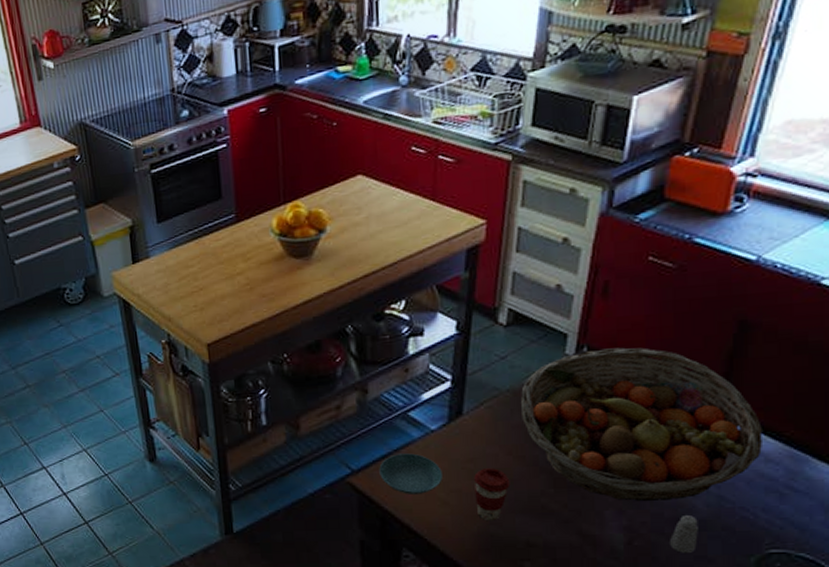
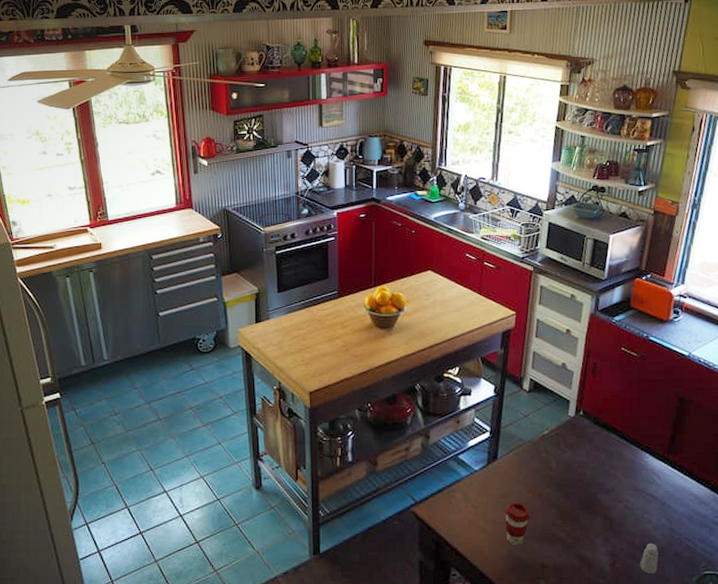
saucer: present [379,453,442,494] -> none [436,489,482,523]
fruit basket: present [521,347,762,502] -> none [538,413,697,533]

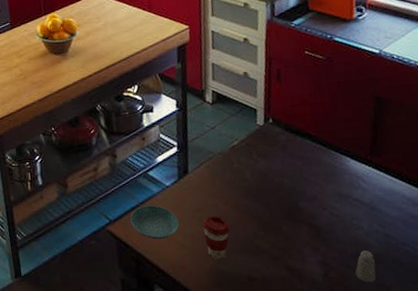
saucer: none [436,489,482,523] -> present [130,205,179,239]

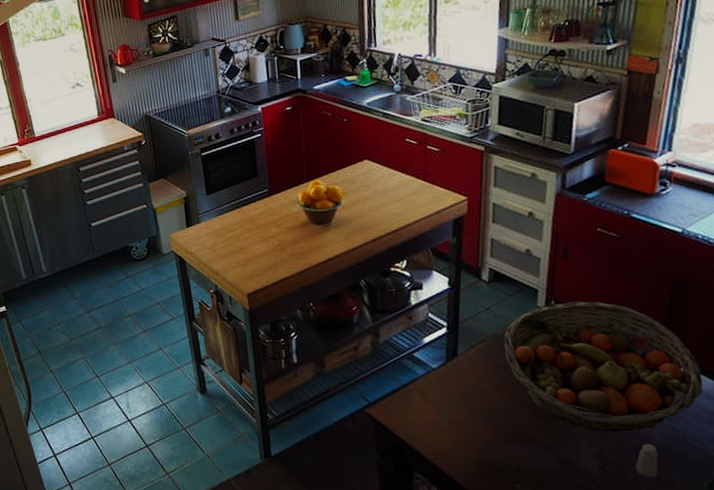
saucer: present [130,205,179,239] -> none [391,388,444,424]
coffee cup: present [202,215,231,260] -> none [470,401,500,448]
fruit basket: none [229,119,410,241] -> present [504,301,703,432]

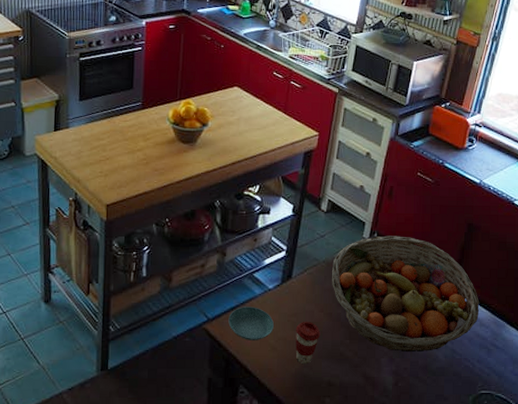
saucer: none [391,388,444,424] -> present [228,307,274,340]
coffee cup: none [470,401,500,448] -> present [295,321,321,365]
saltshaker: present [635,444,658,478] -> none [421,364,439,394]

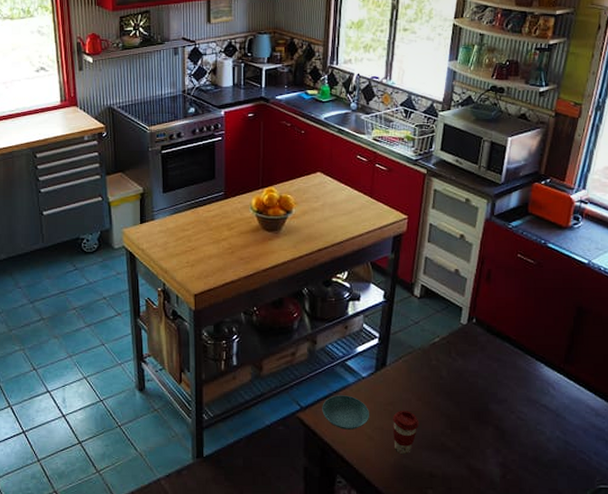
fruit basket: present [332,236,479,353] -> none [429,321,594,444]

